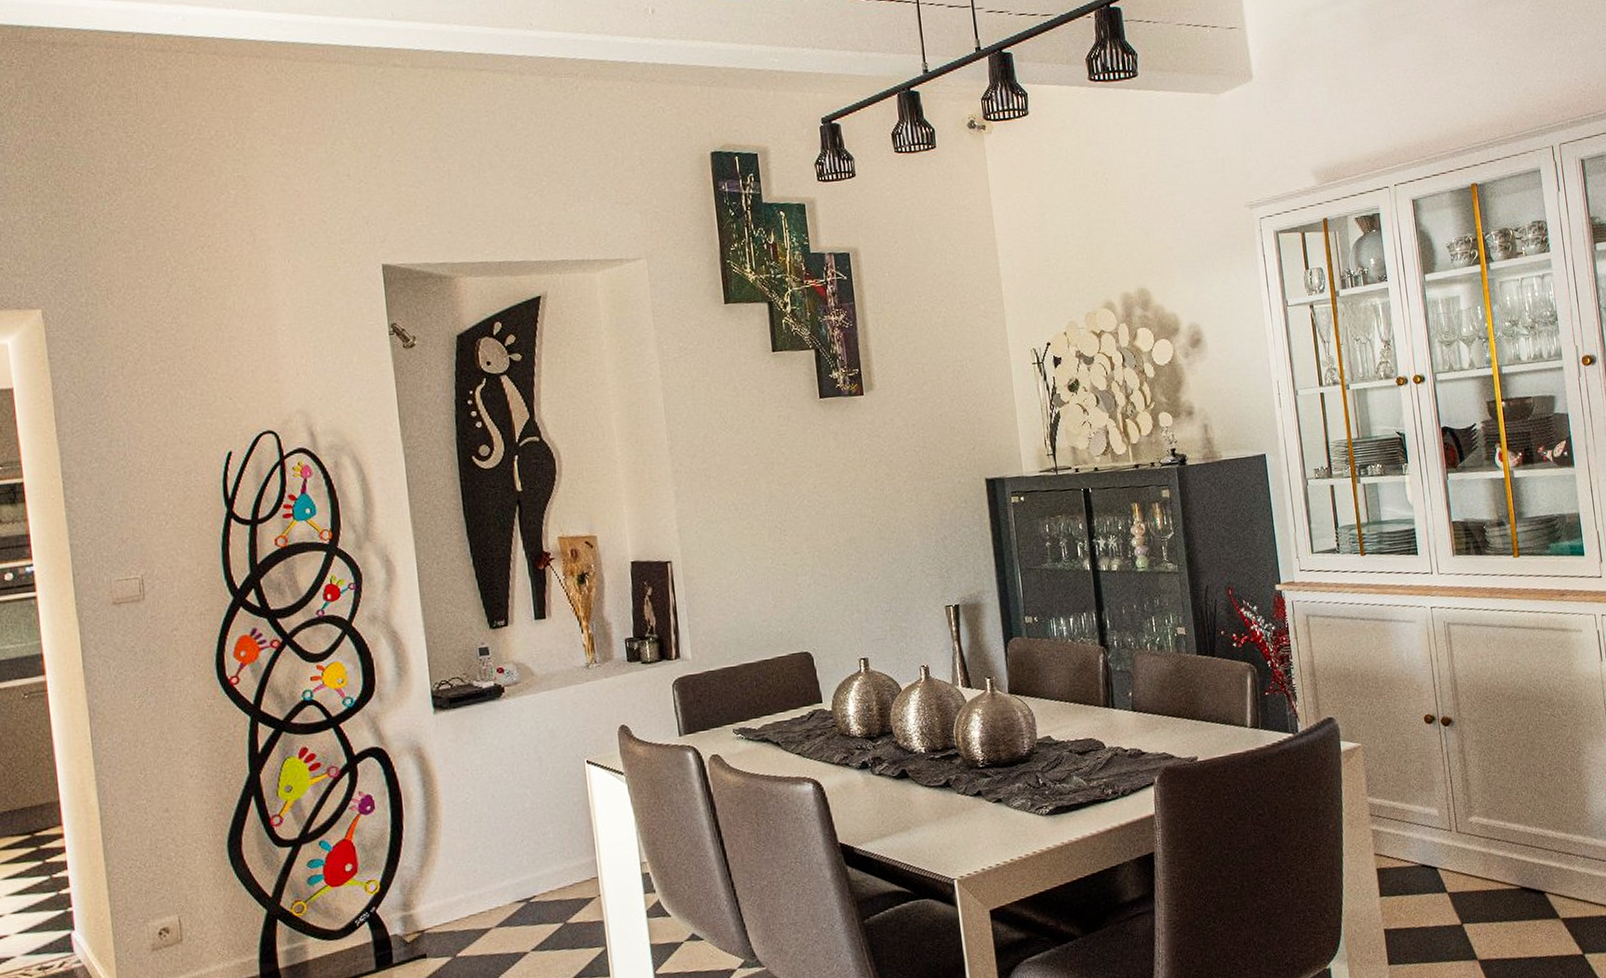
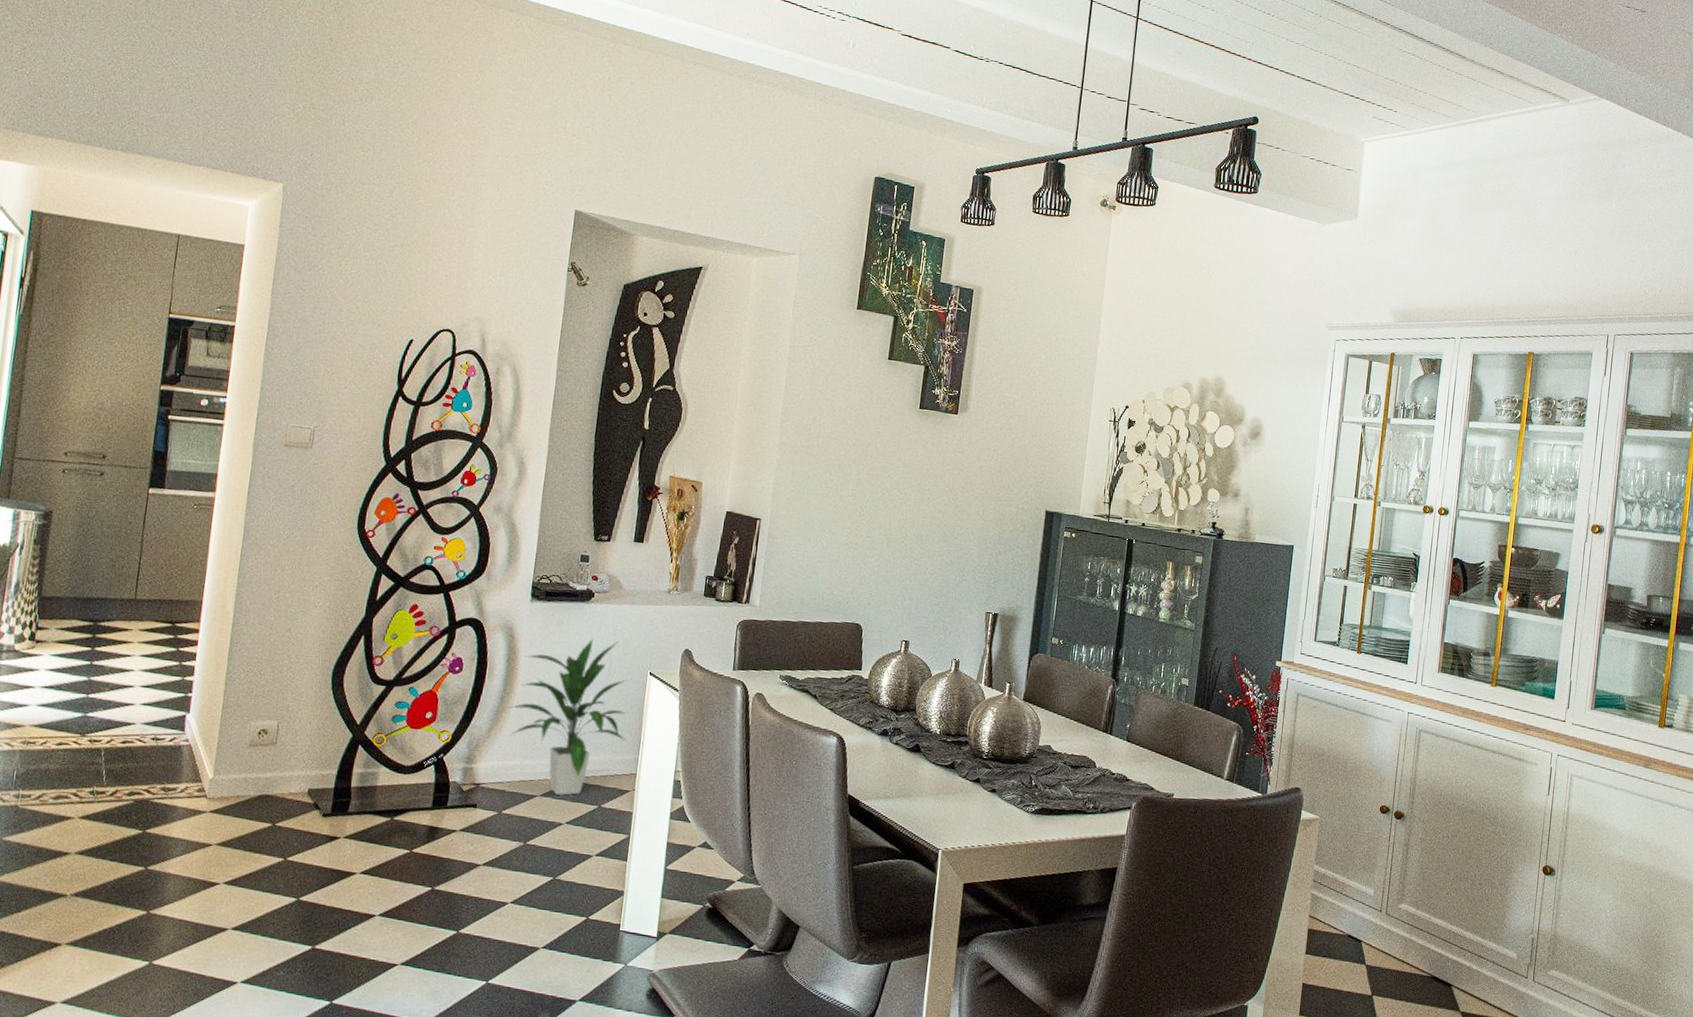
indoor plant: none [435,734,579,922] -> present [507,638,627,796]

